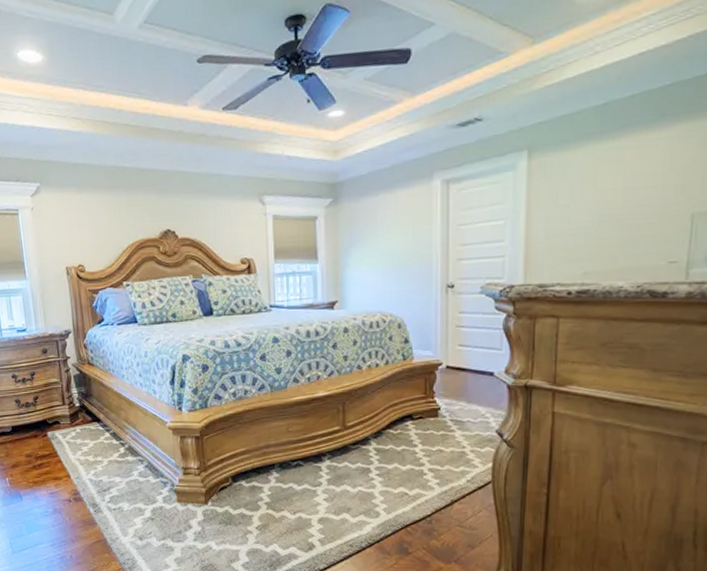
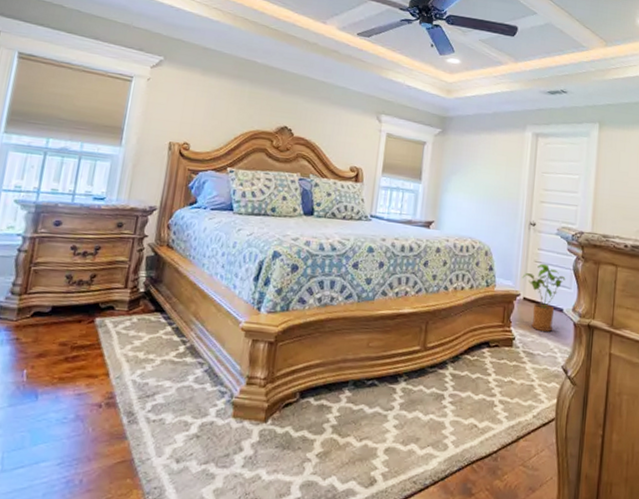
house plant: none [442,327,495,398] -> present [522,263,566,332]

